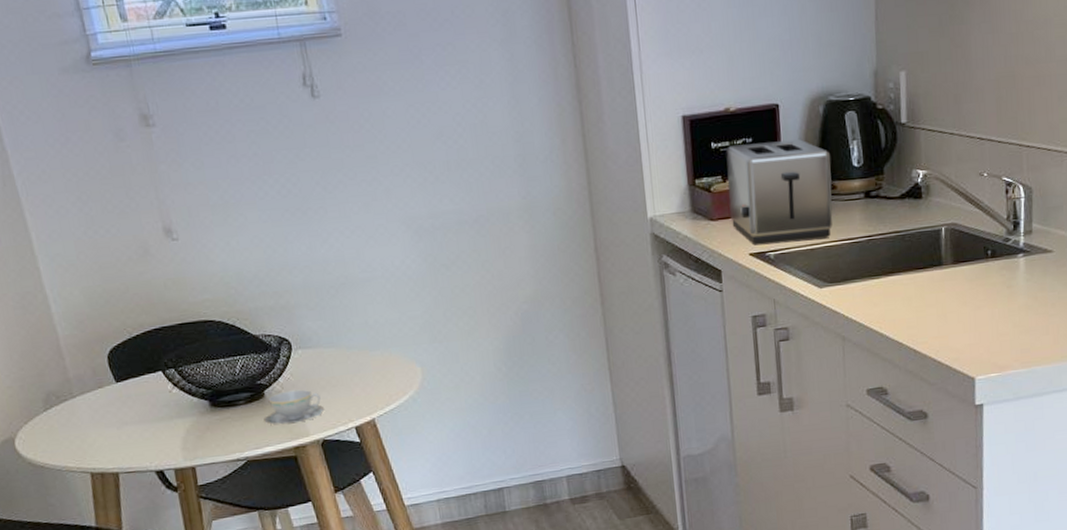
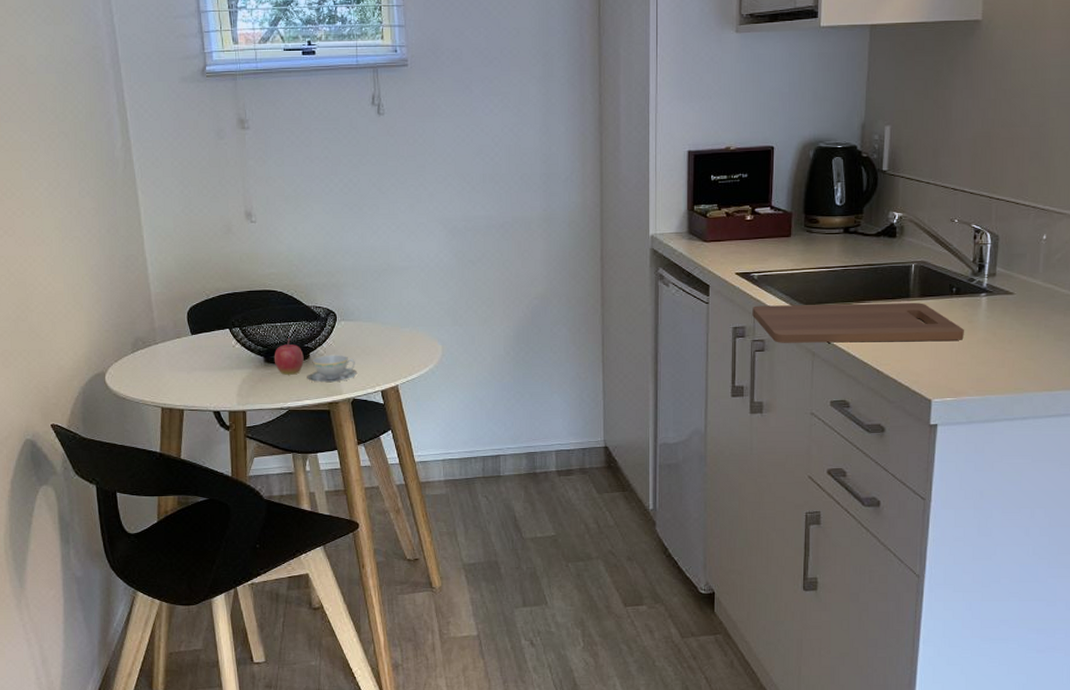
apple: none [220,375,259,420] -> present [274,337,304,375]
toaster: present [726,139,833,244] -> none [722,178,816,265]
cutting board: none [771,270,1004,330] -> present [752,303,964,343]

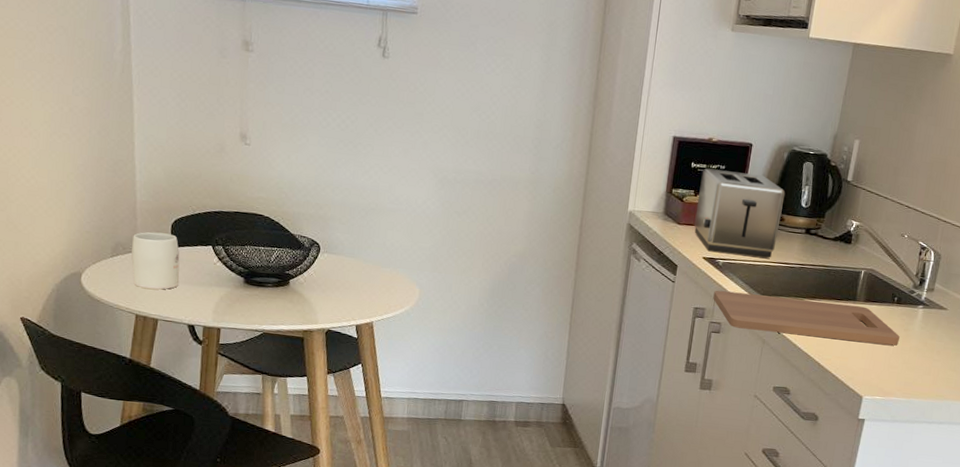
mug: none [151,322,200,381] -> present [131,232,180,290]
apple: present [274,337,304,375] -> none [253,262,284,299]
teacup: present [307,355,358,383] -> none [284,284,335,312]
toaster: none [722,178,816,265] -> present [694,168,786,258]

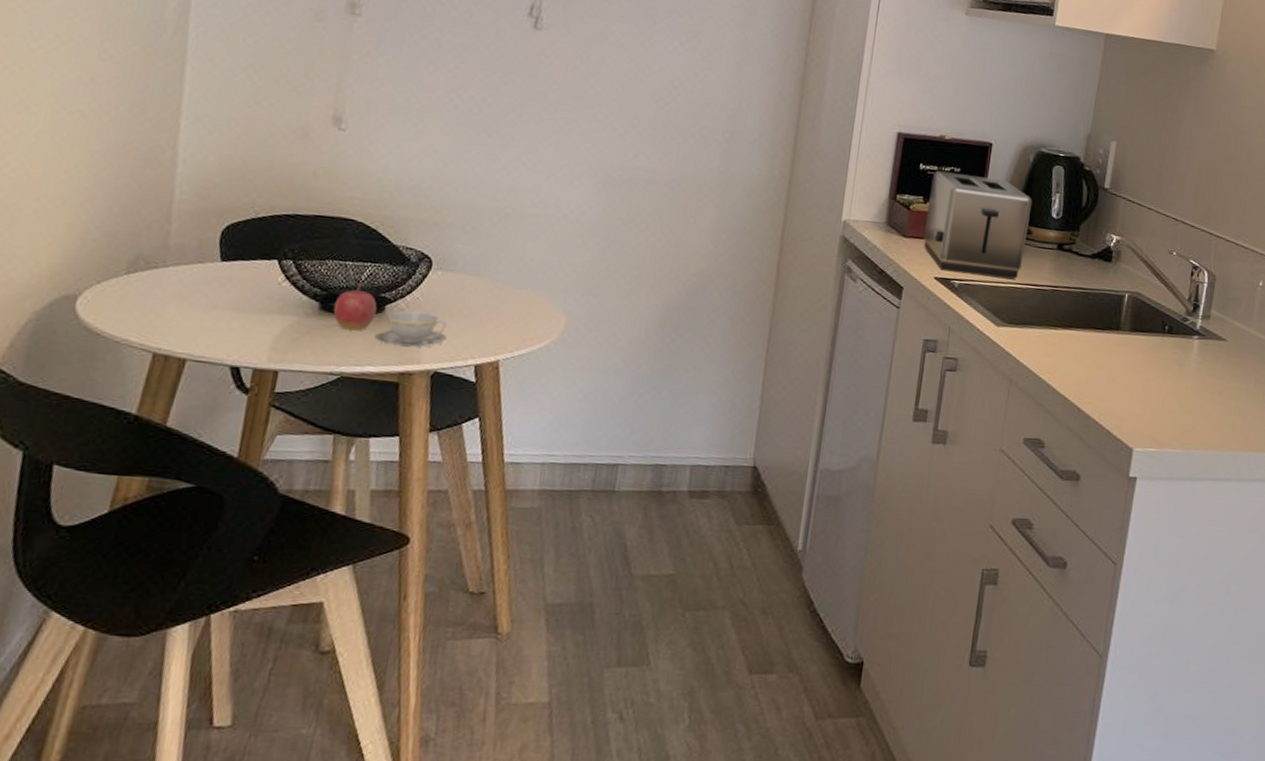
mug: present [131,232,180,290] -> none [155,240,230,319]
apple: none [253,262,284,299] -> present [333,282,377,331]
teacup: none [284,284,335,312] -> present [375,310,447,348]
cutting board: present [713,290,900,346] -> none [947,317,1173,385]

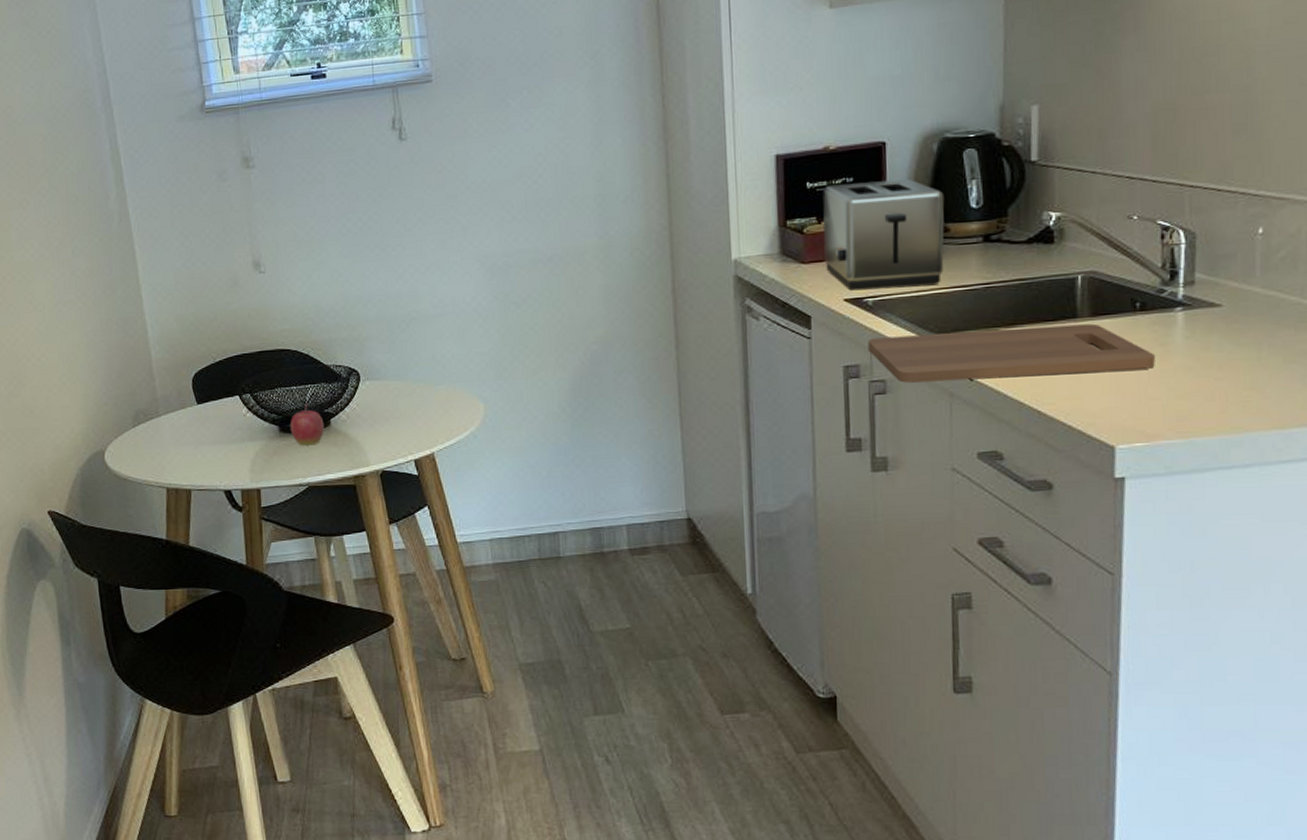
teacup: present [375,310,447,348] -> none [328,420,387,453]
cutting board: none [947,317,1173,385] -> present [868,323,1155,383]

